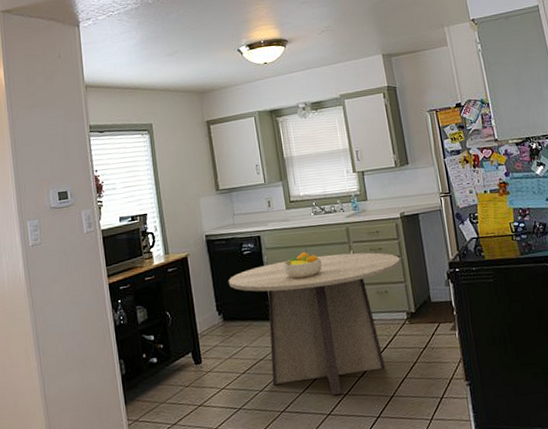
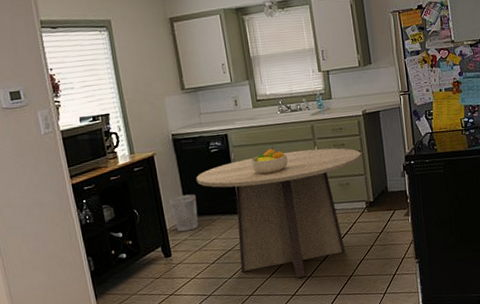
wastebasket: none [201,297,230,338] -> present [169,194,199,232]

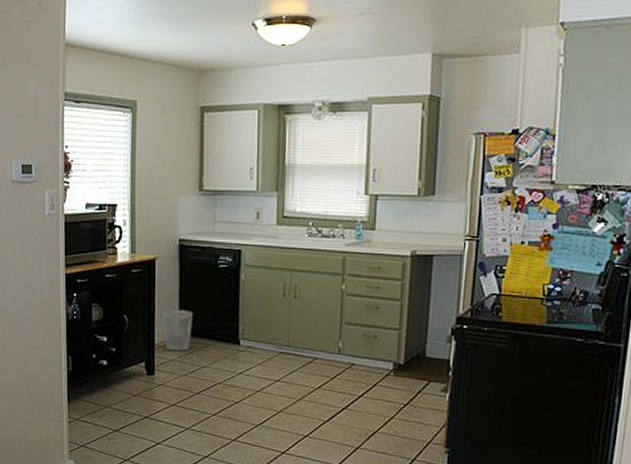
dining table: present [196,148,362,278] -> none [196,283,400,435]
fruit bowl: present [249,149,288,175] -> none [261,276,308,306]

